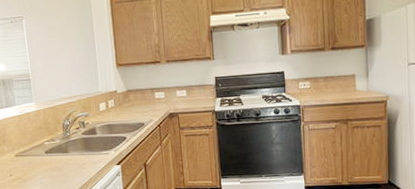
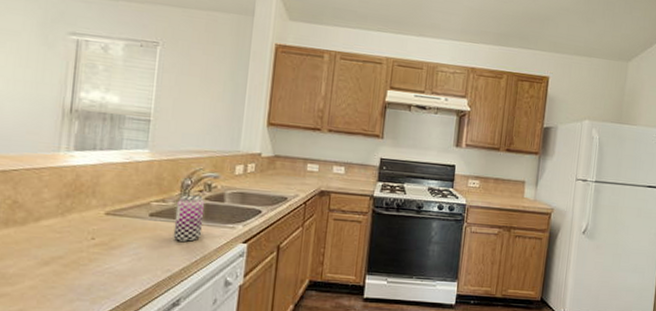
beer can: none [62,132,86,169] -> present [173,195,205,242]

